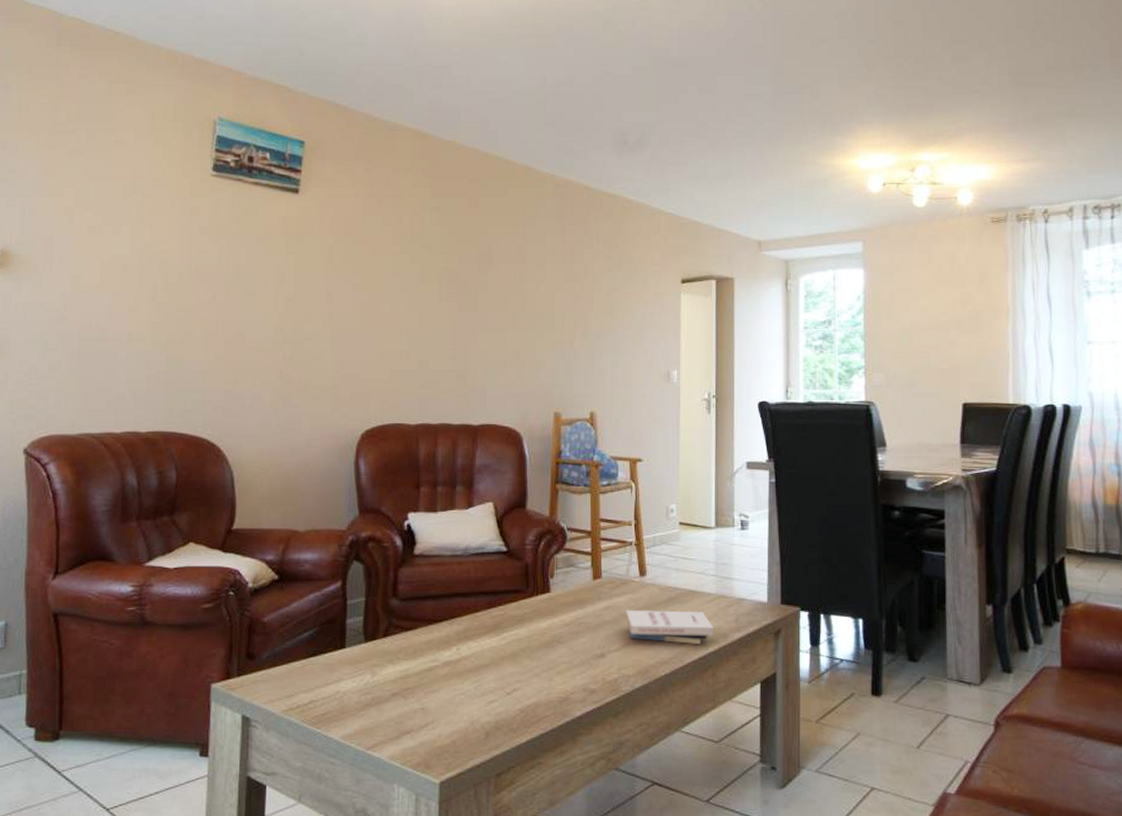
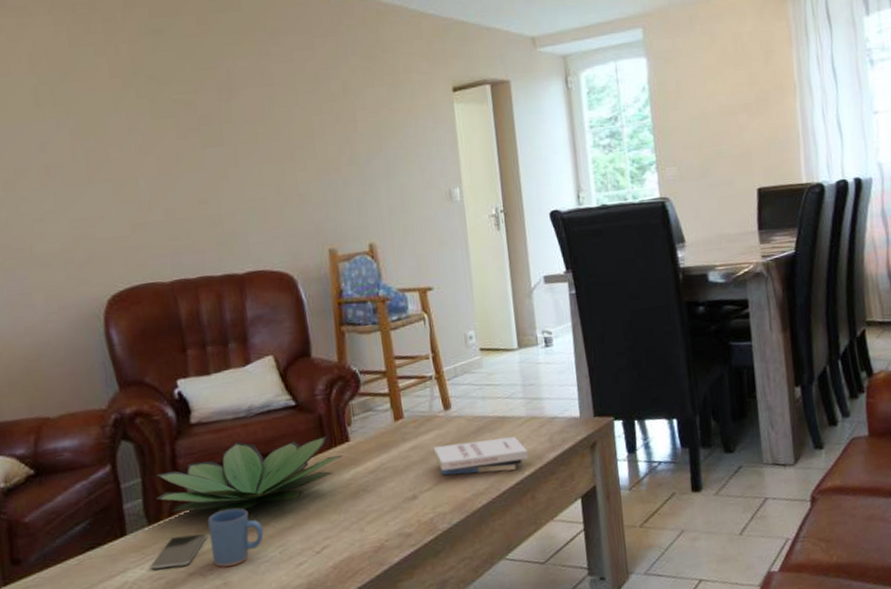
smartphone: none [361,657,413,685] -> present [150,534,207,570]
decorative plant: none [374,578,542,642] -> present [155,435,343,514]
mug: none [416,639,463,692] -> present [208,508,264,567]

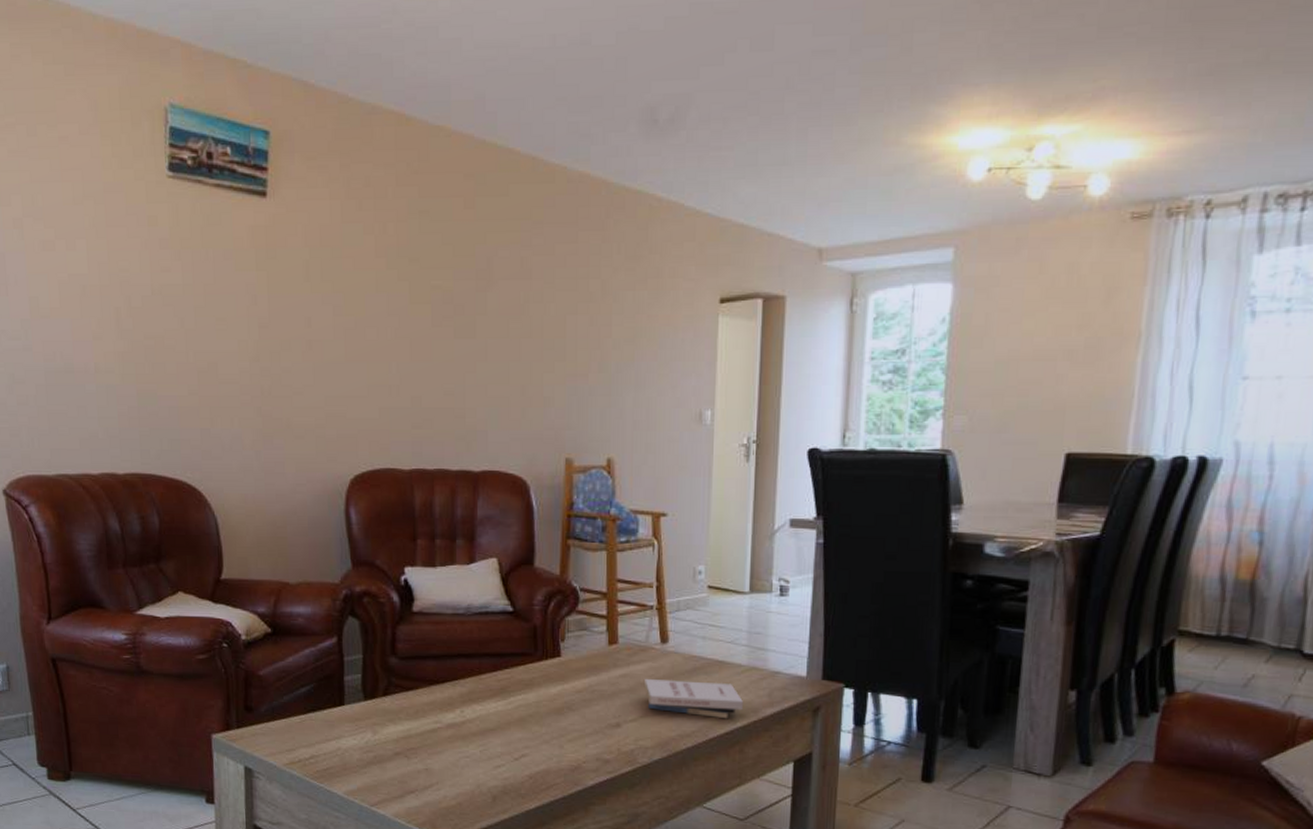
smartphone: present [150,534,207,570] -> none [362,716,415,744]
decorative plant: present [155,435,343,514] -> none [373,637,552,704]
mug: present [208,508,264,567] -> none [418,700,468,754]

